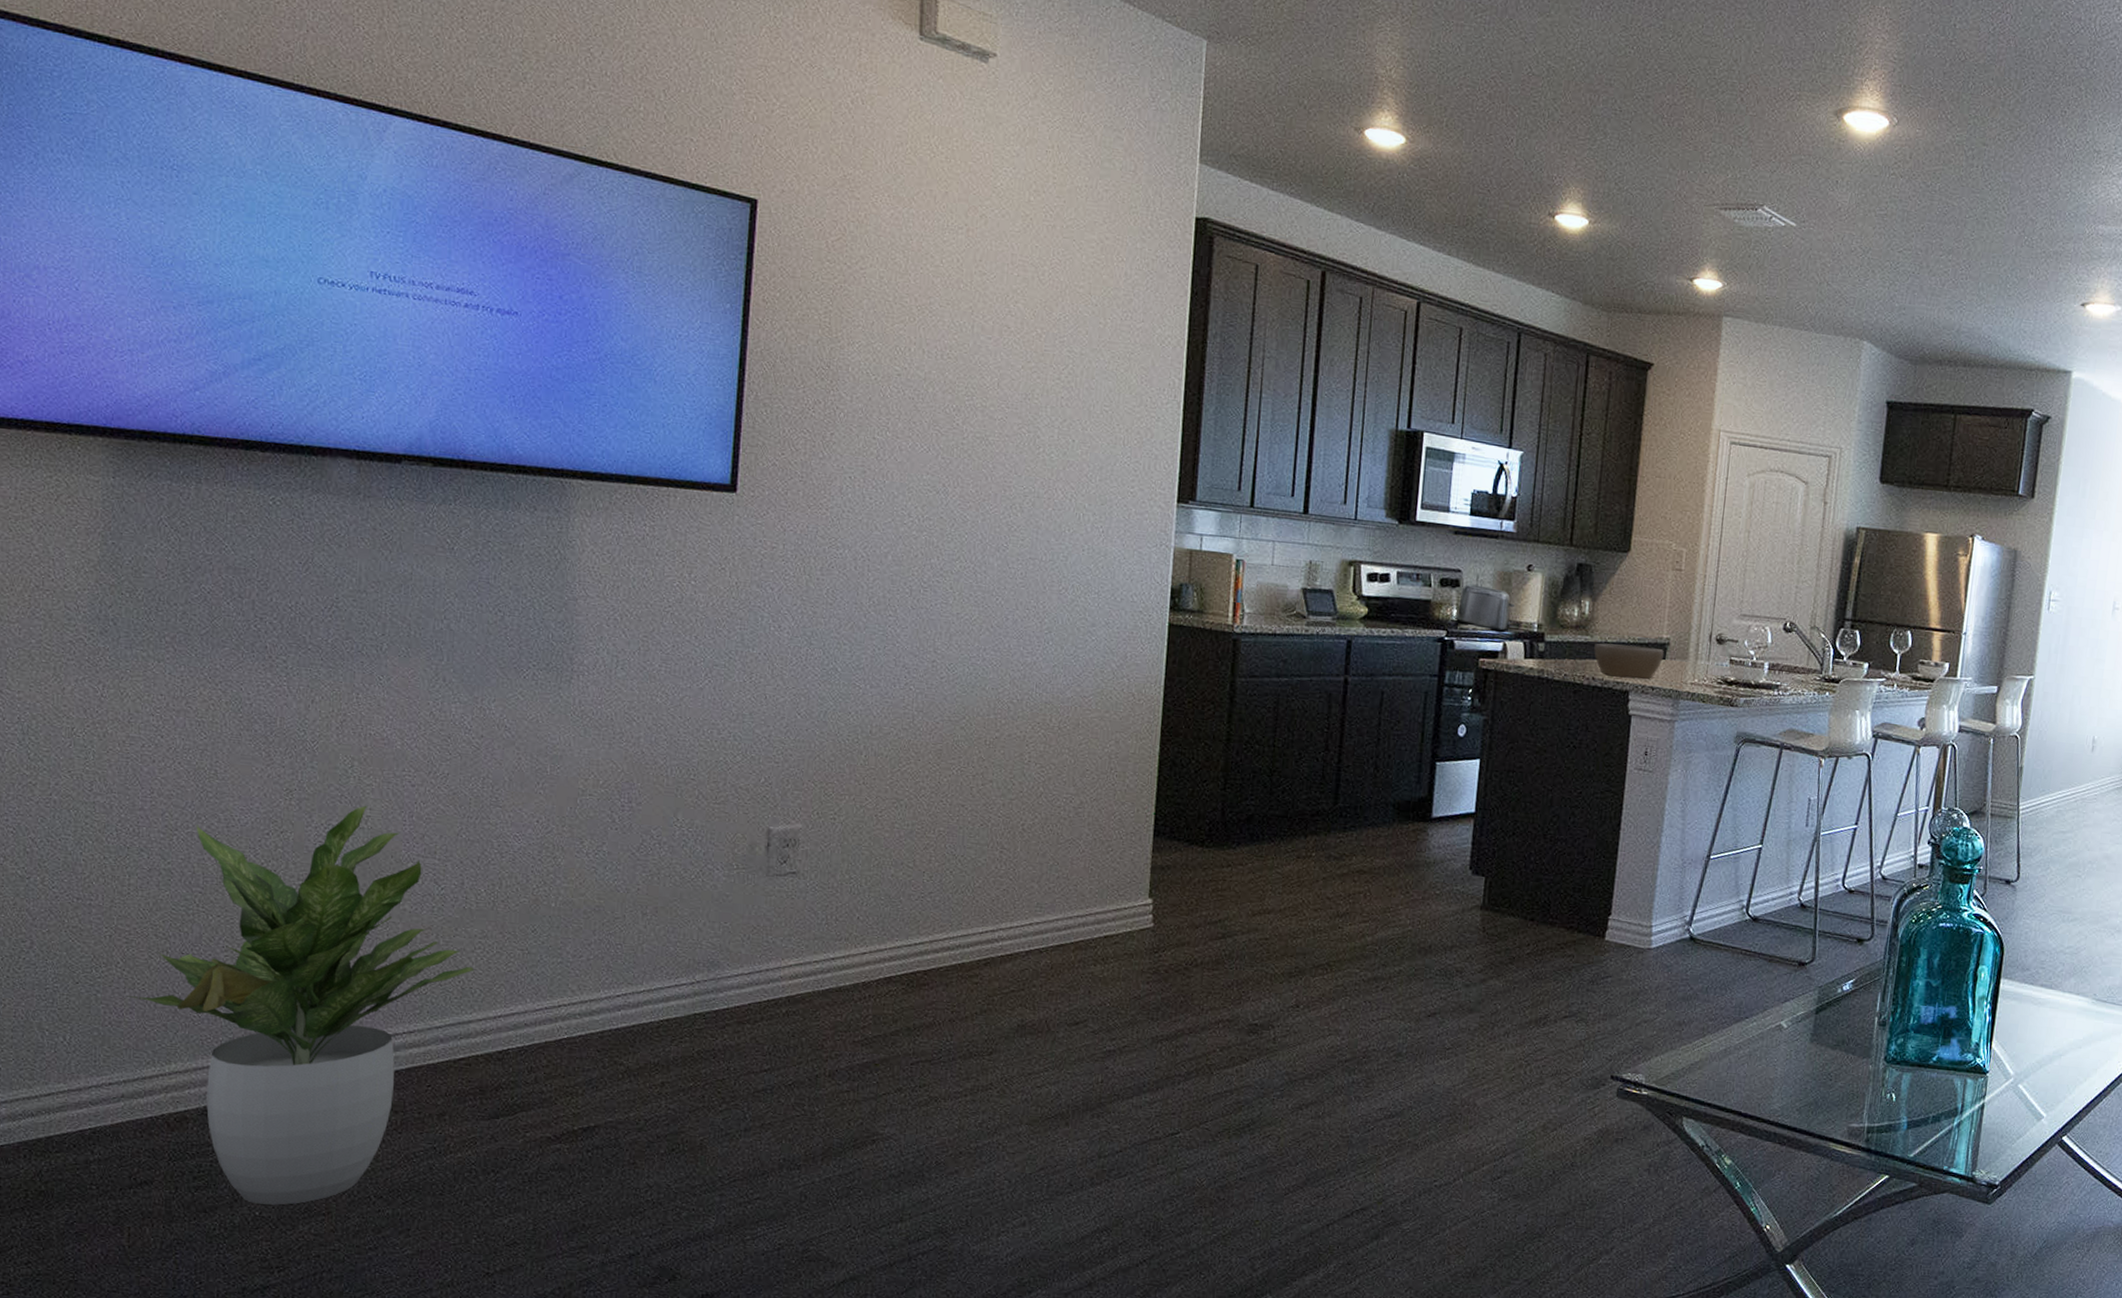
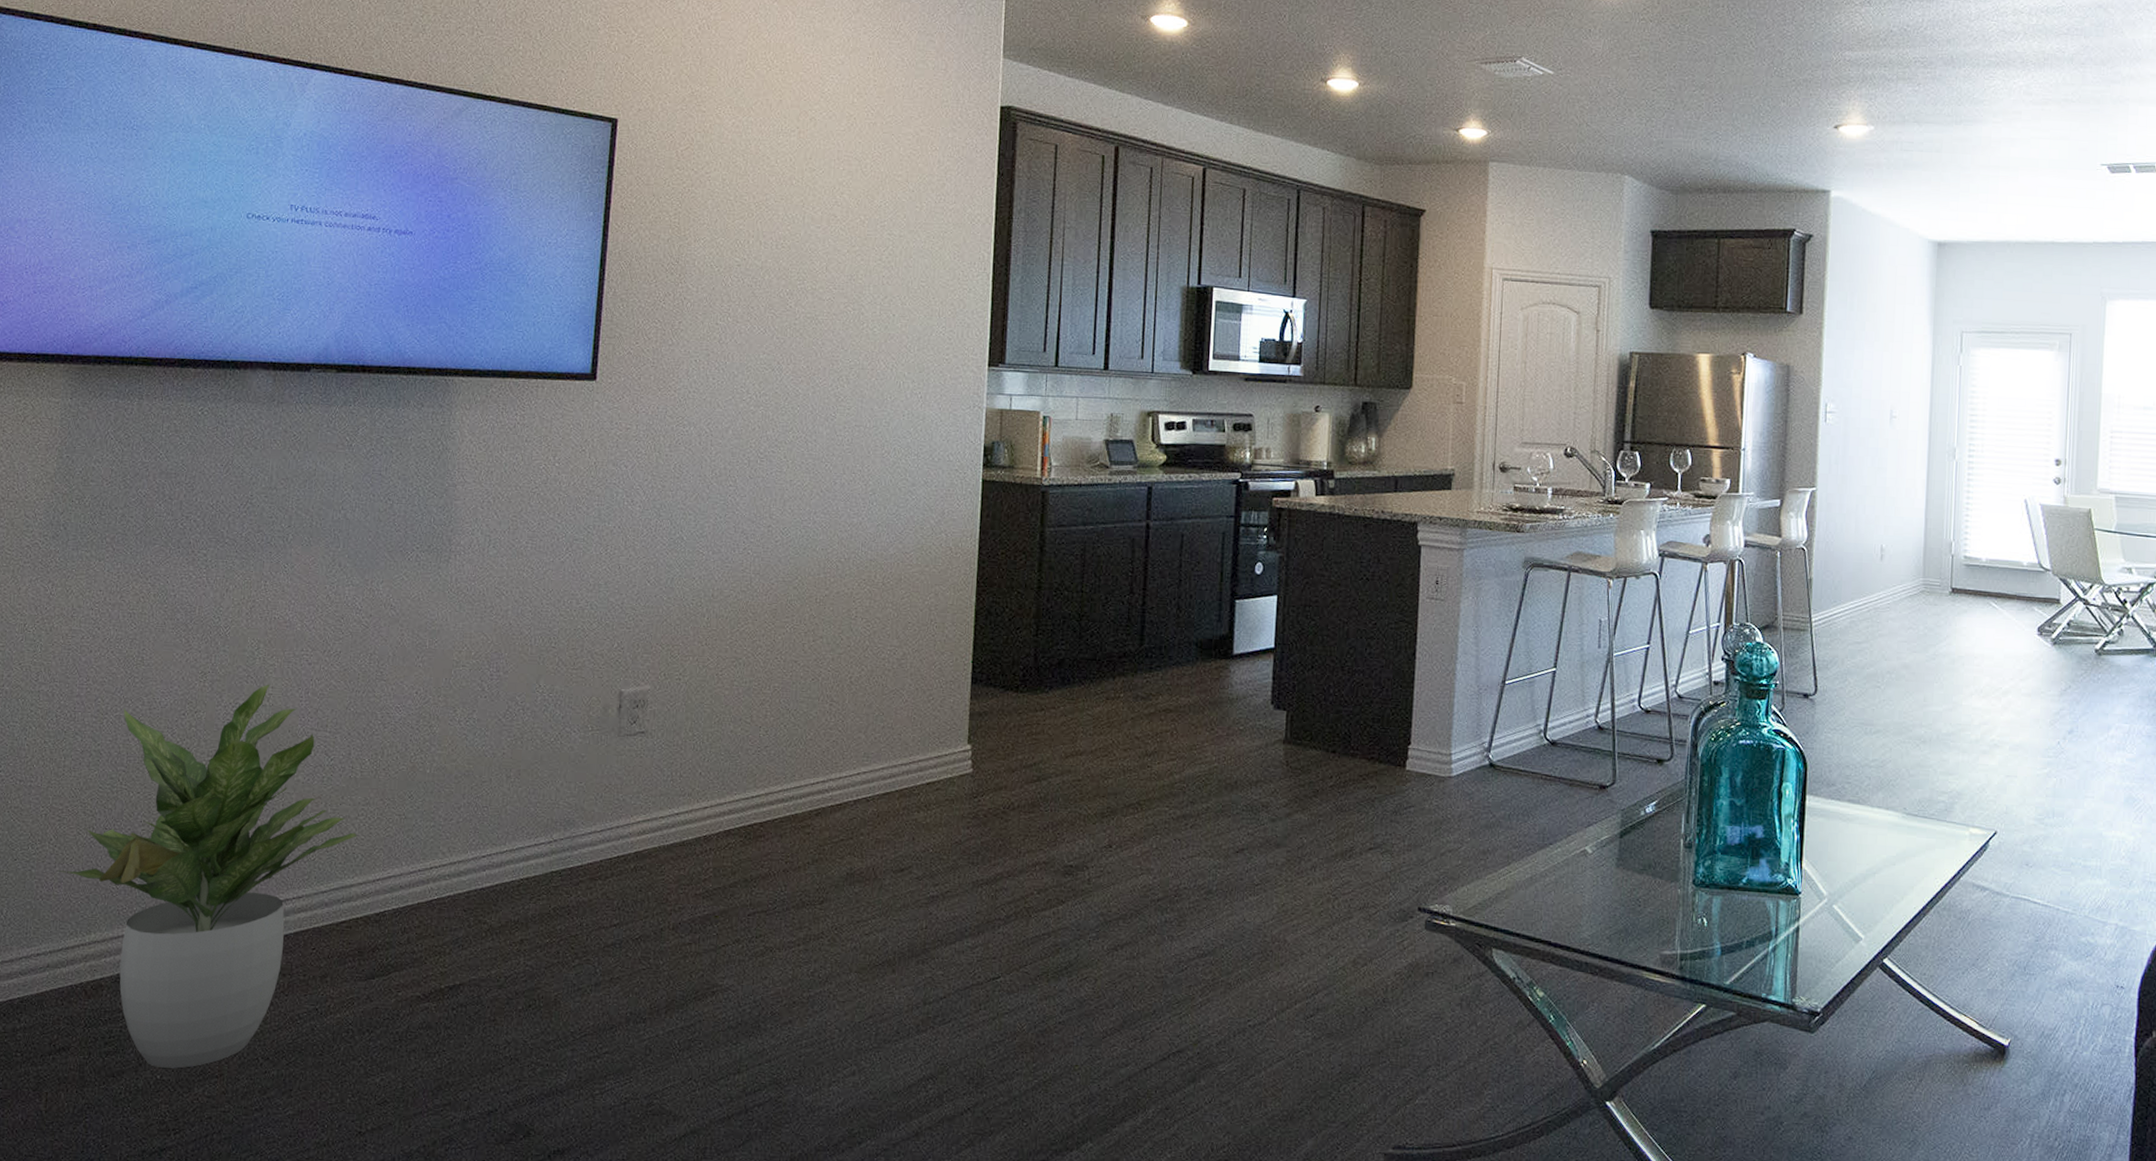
toaster: present [1448,584,1514,634] -> none [1242,427,1304,474]
bowl: present [1594,643,1664,679] -> none [1382,477,1449,510]

